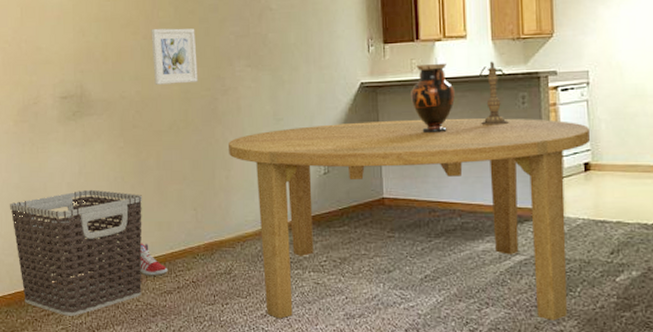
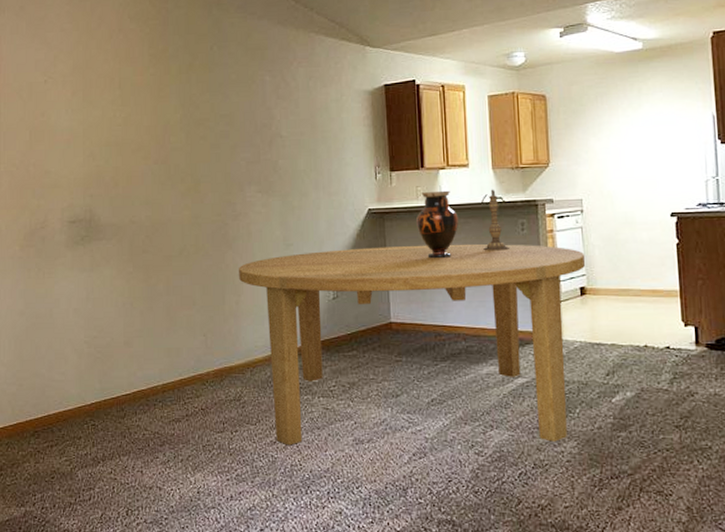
clothes hamper: present [10,189,143,316] -> none [14,315,152,447]
sneaker: present [136,243,168,276] -> none [144,370,177,404]
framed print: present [151,28,198,85] -> none [162,153,209,210]

